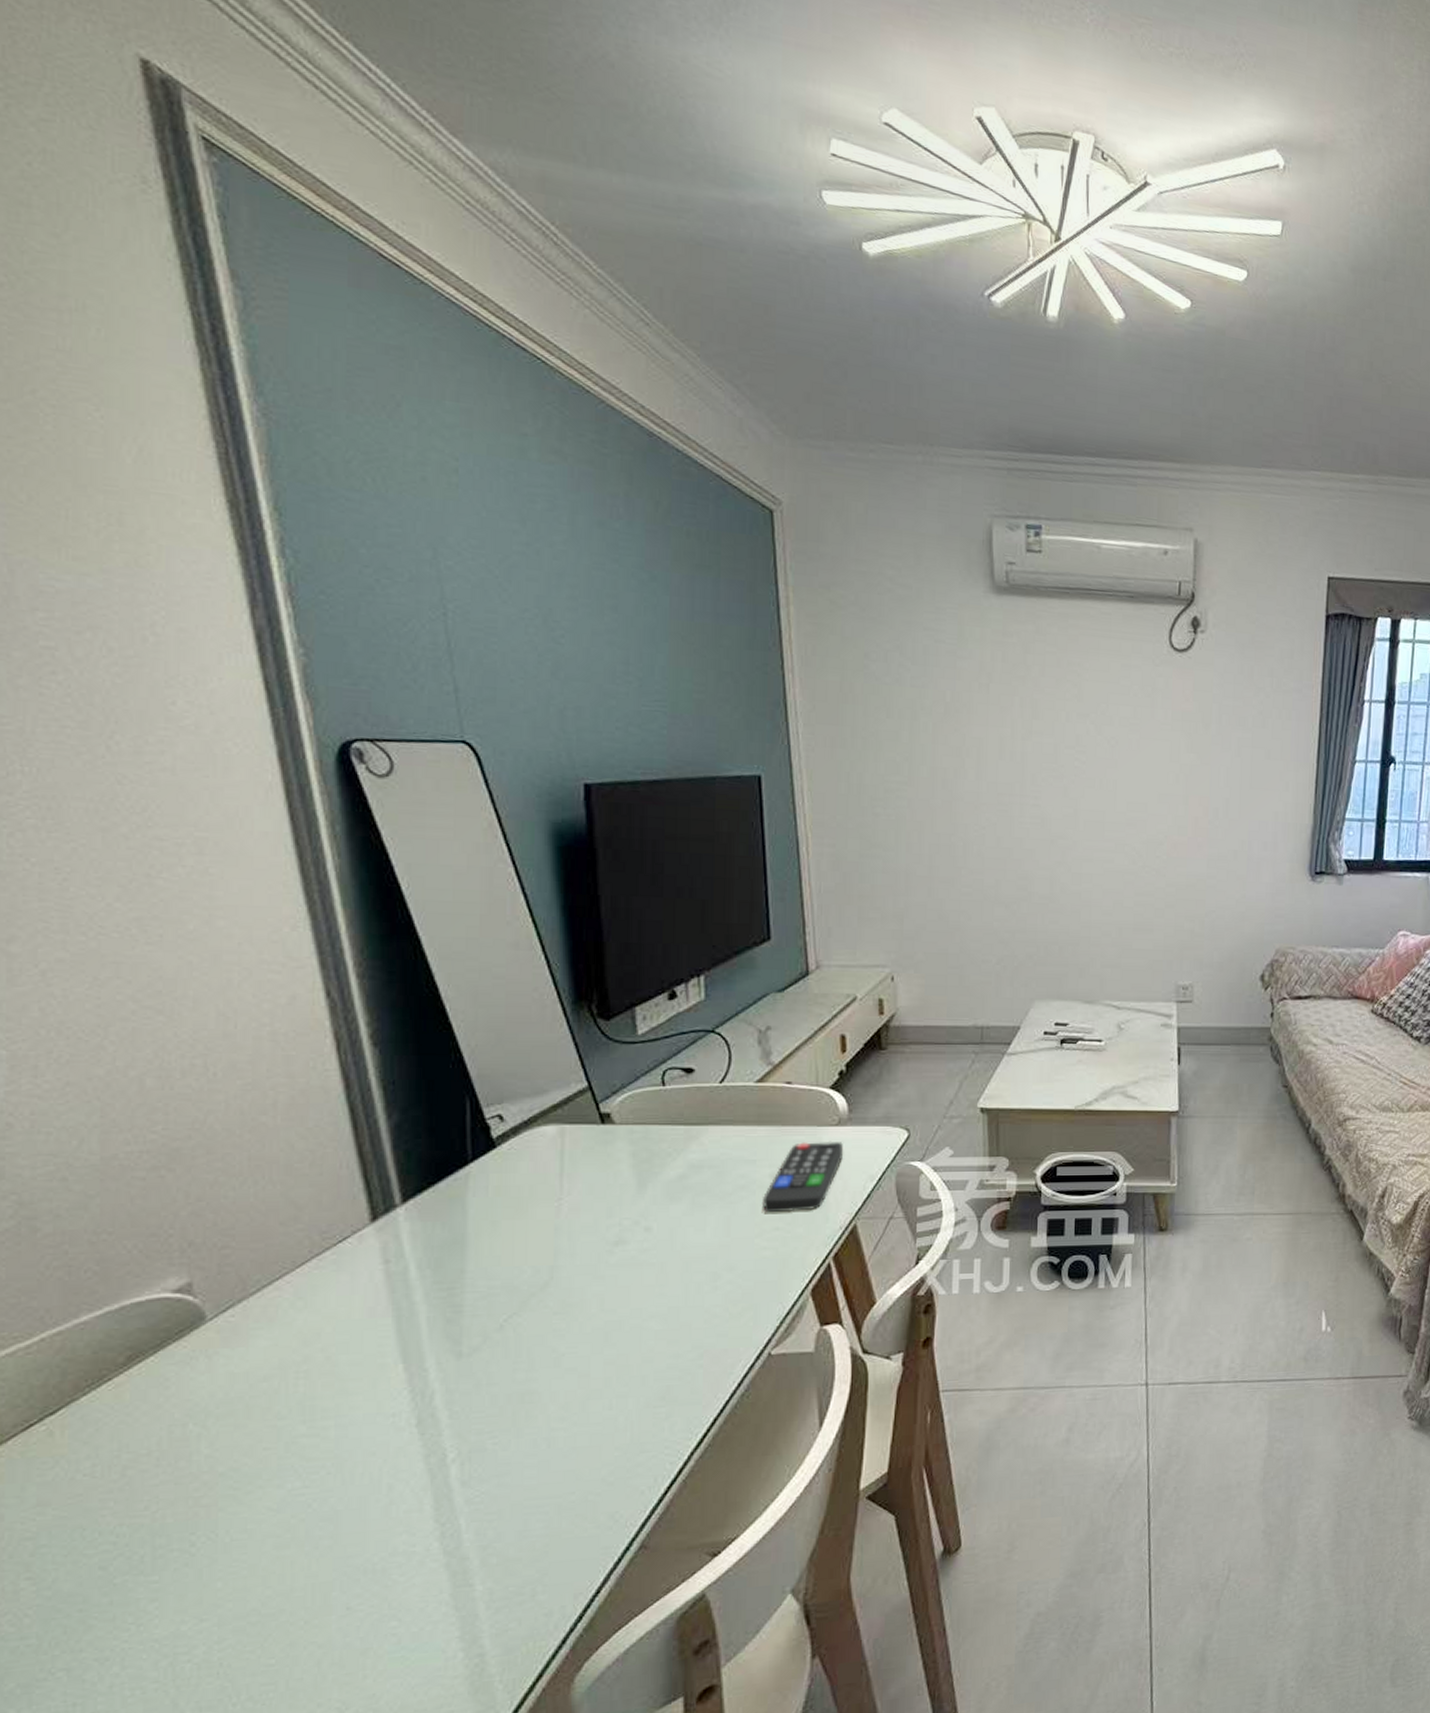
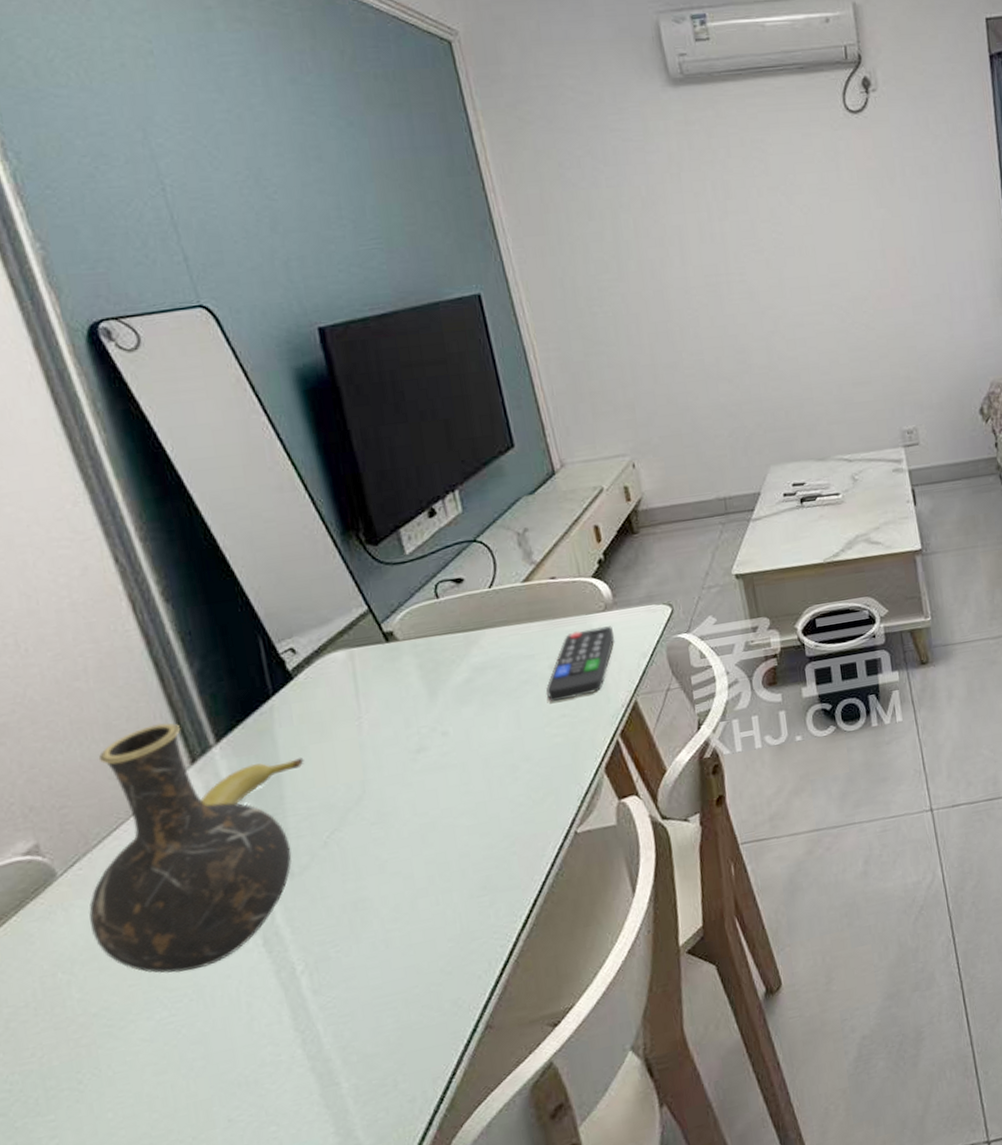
vase: none [234,1173,463,1443] -> present [89,722,292,974]
banana: none [375,1230,493,1271] -> present [200,758,304,807]

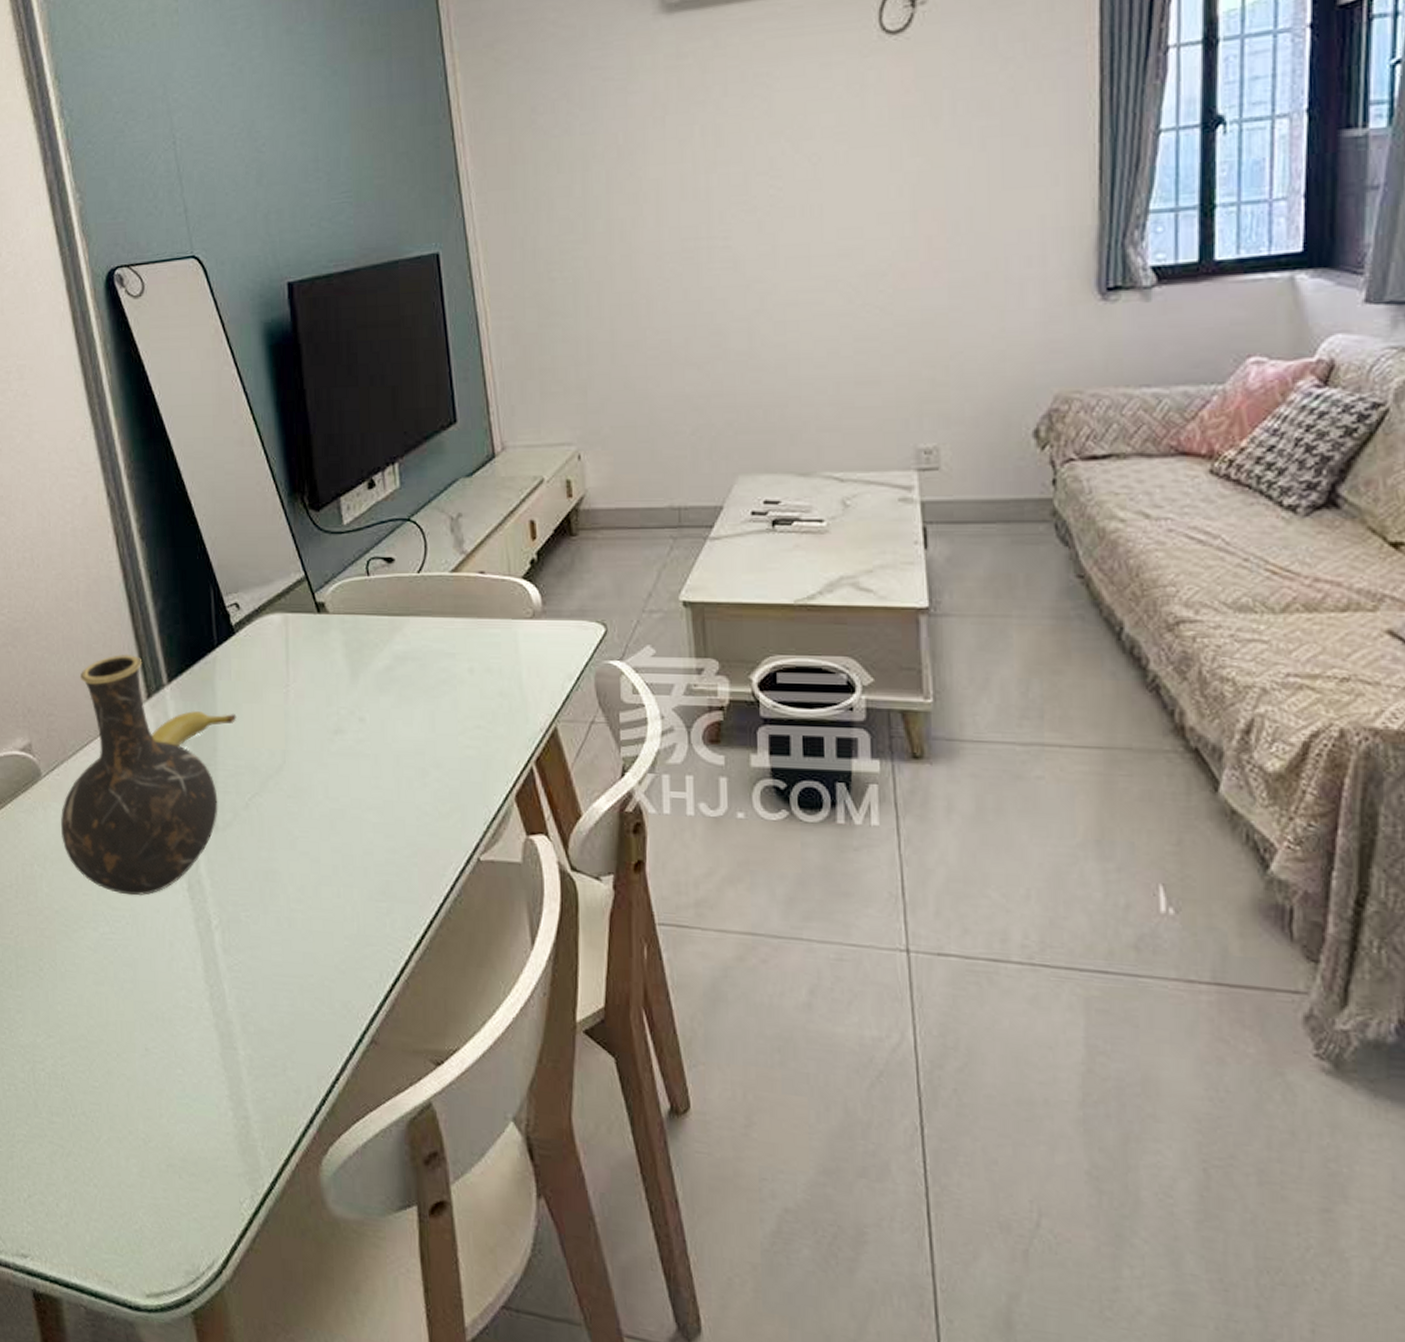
remote control: present [546,626,615,703] -> none [463,635,540,711]

